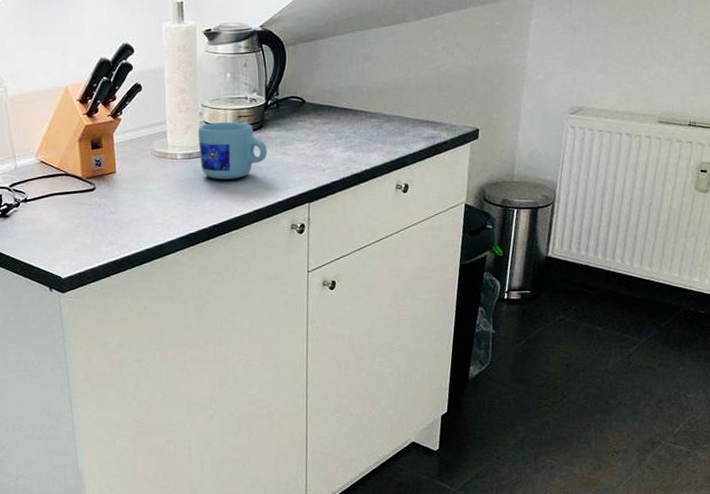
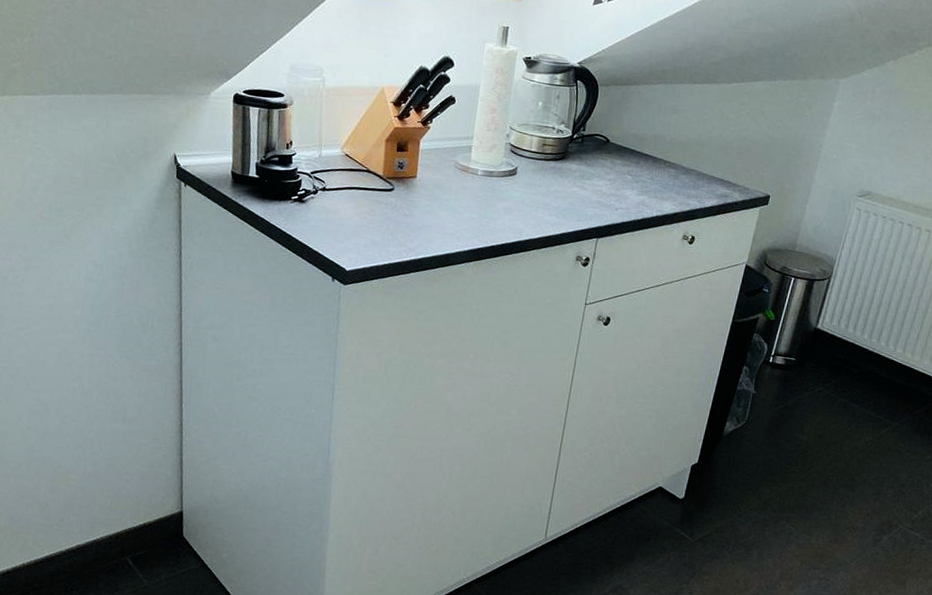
mug: present [198,122,267,180] -> none [499,146,566,204]

